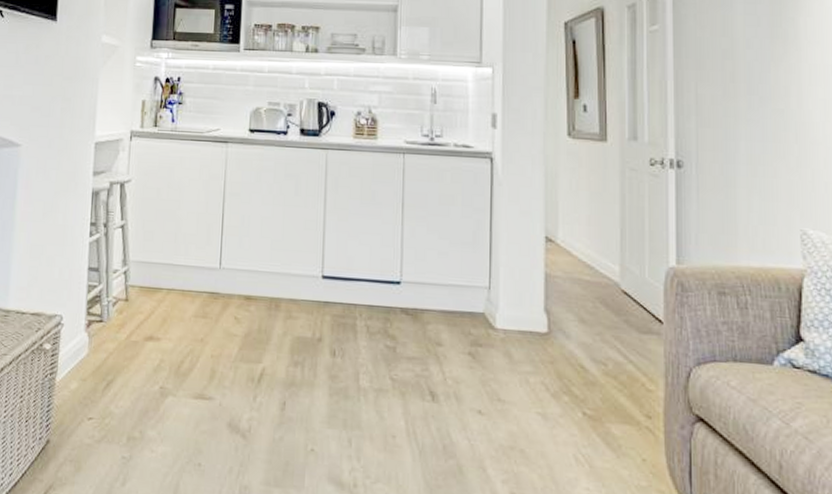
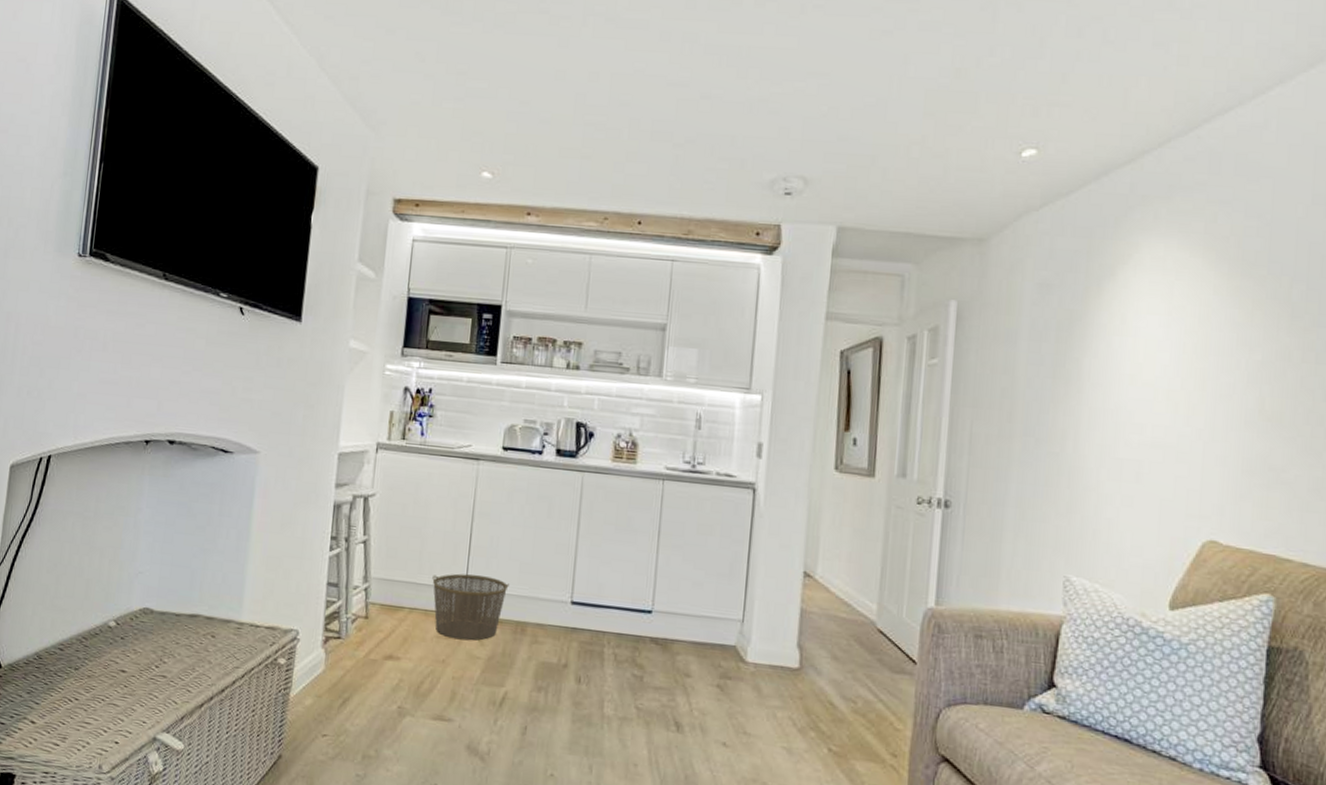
basket: none [188,253,262,319] -> present [432,573,509,641]

